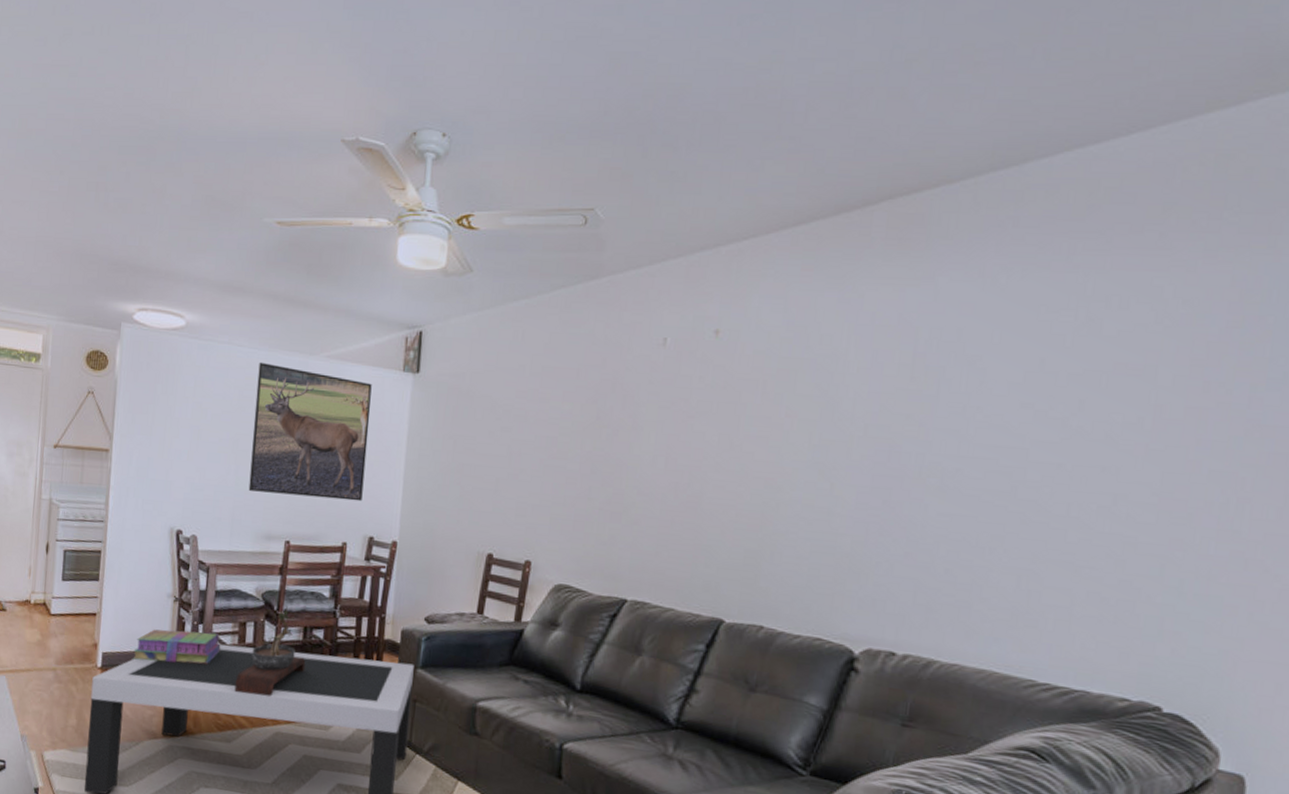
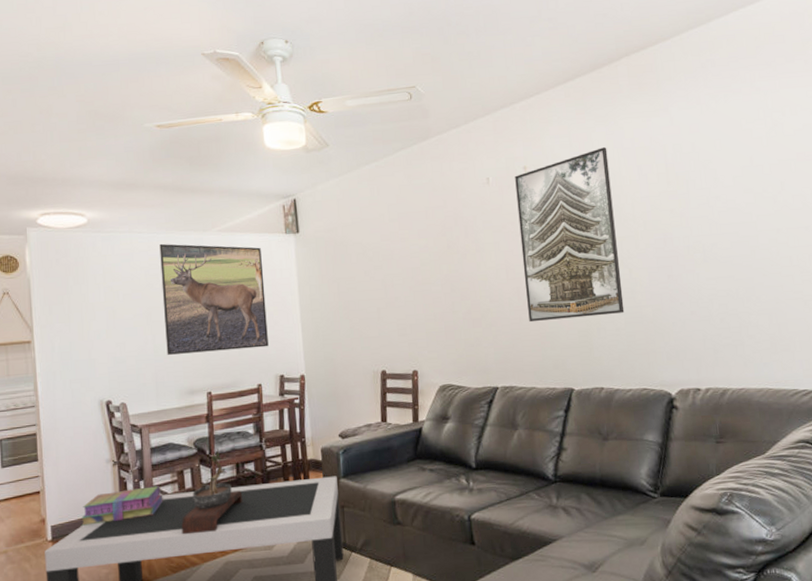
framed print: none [683,318,835,538] -> present [515,147,625,323]

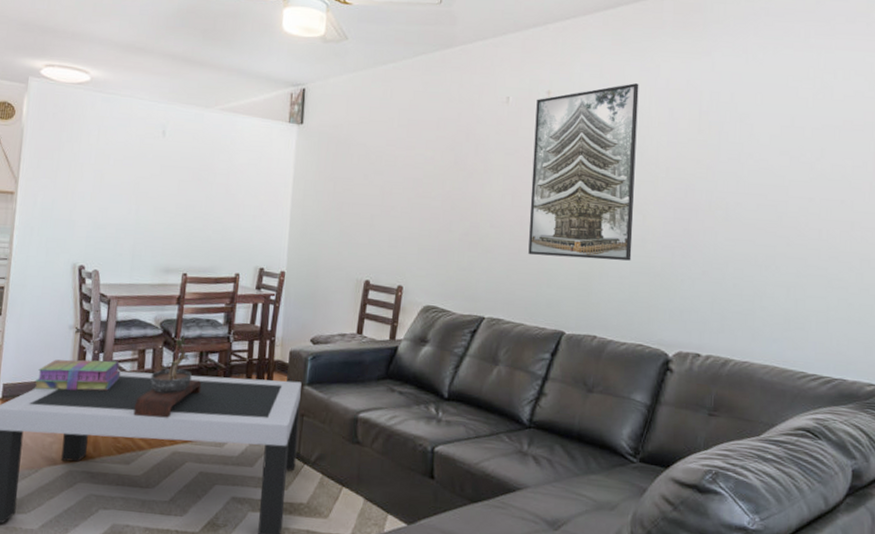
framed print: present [159,243,269,355] -> none [148,113,261,237]

